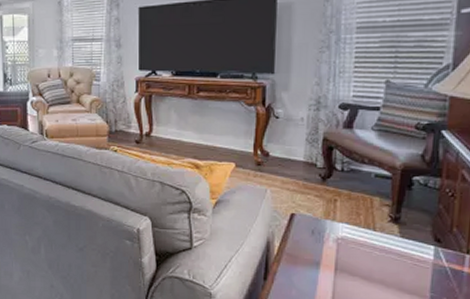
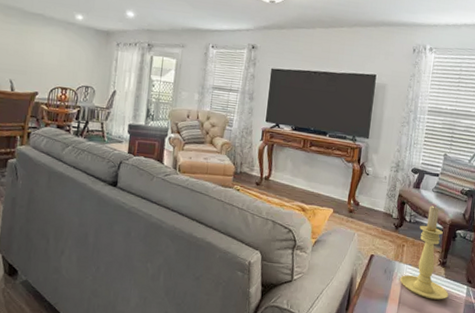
candle holder: none [334,147,408,265] -> present [400,204,449,300]

